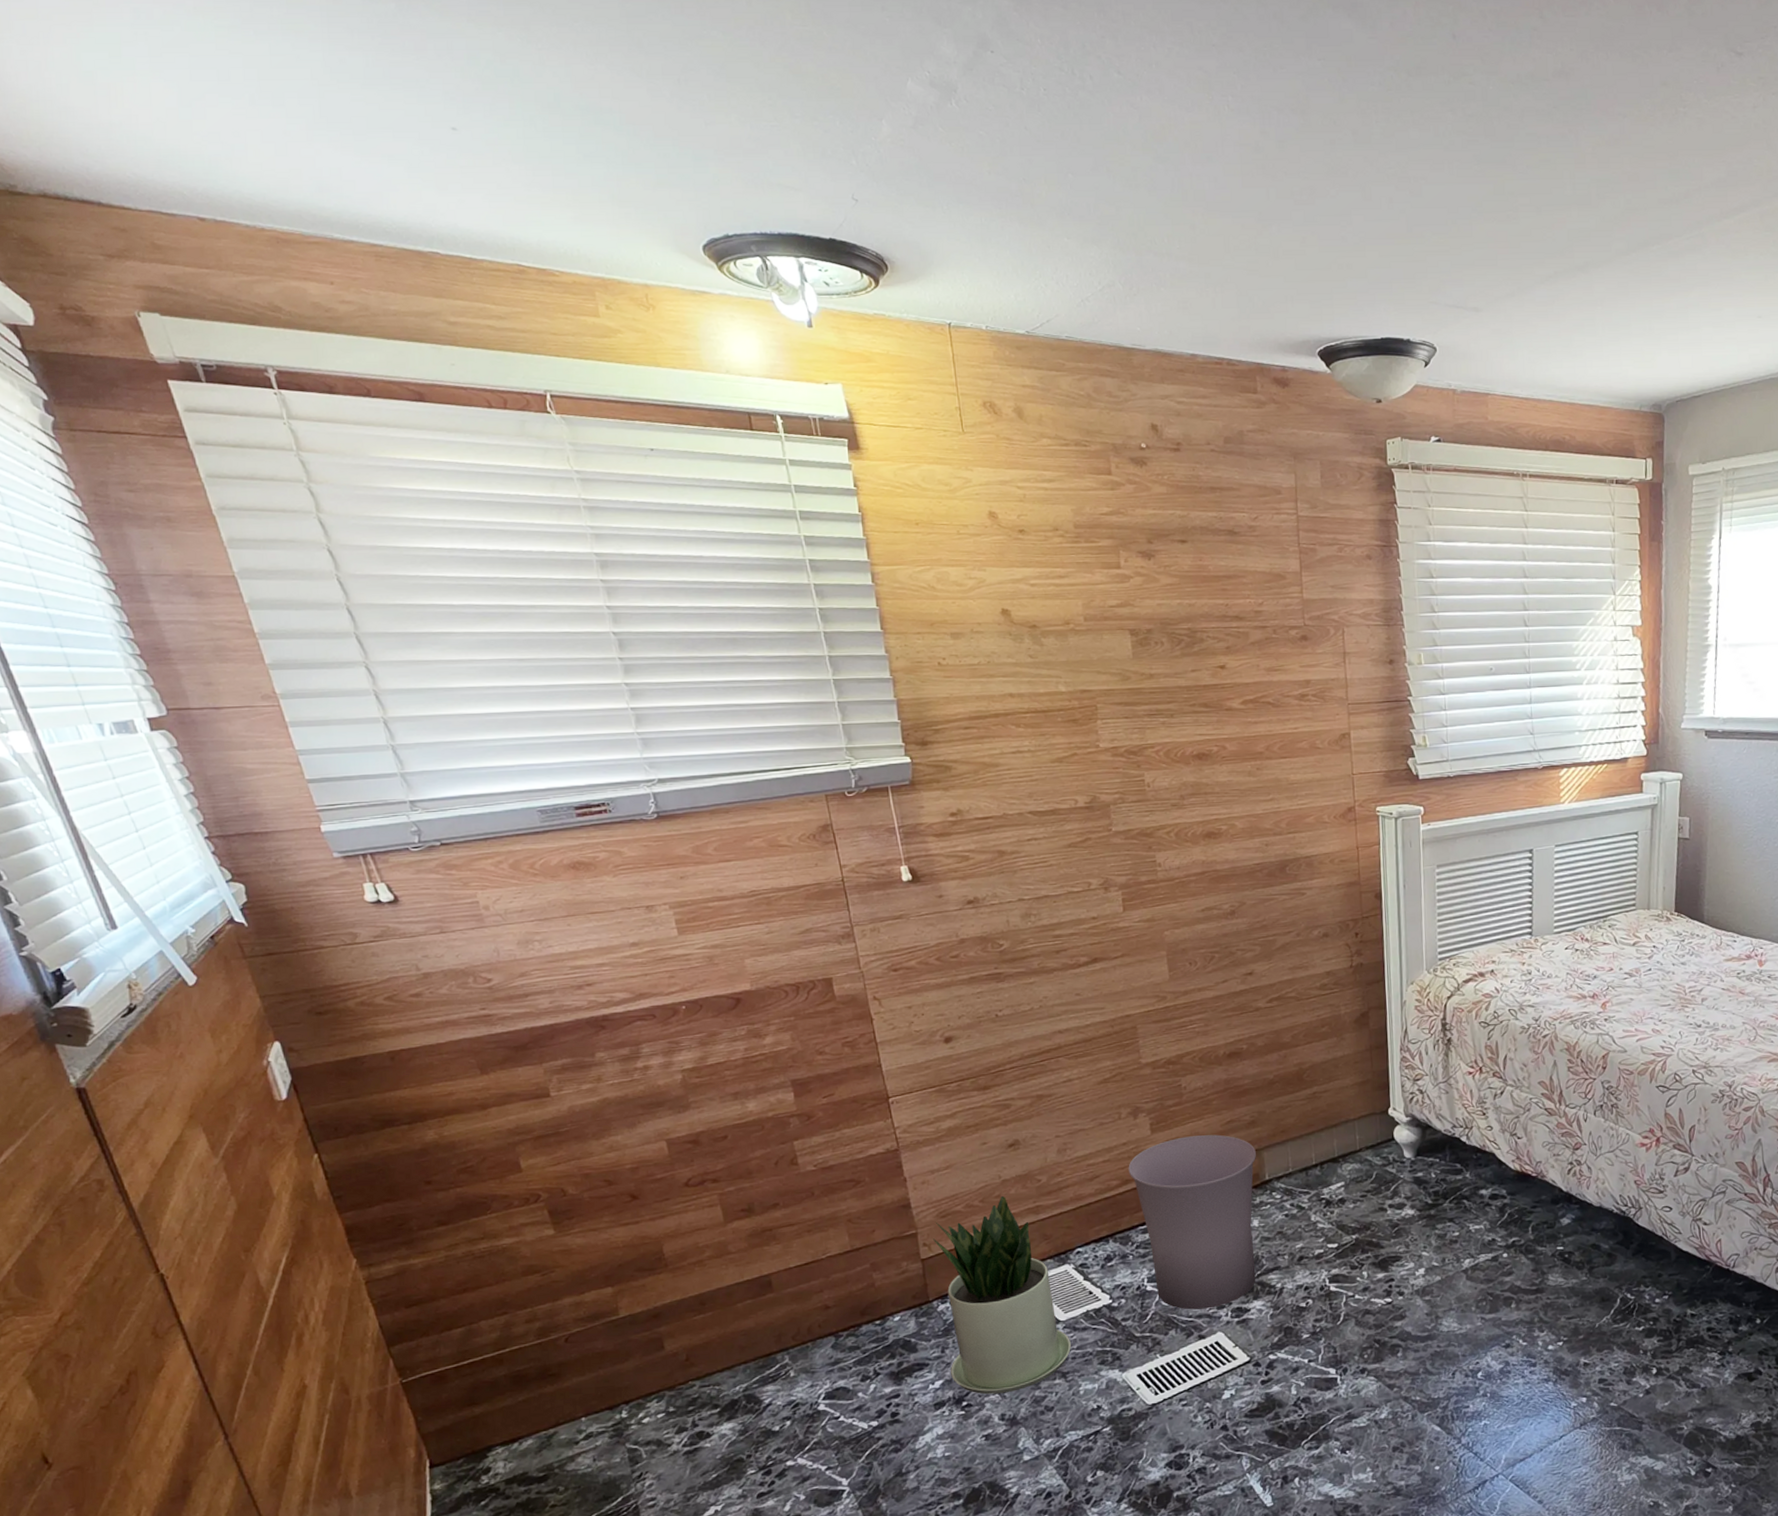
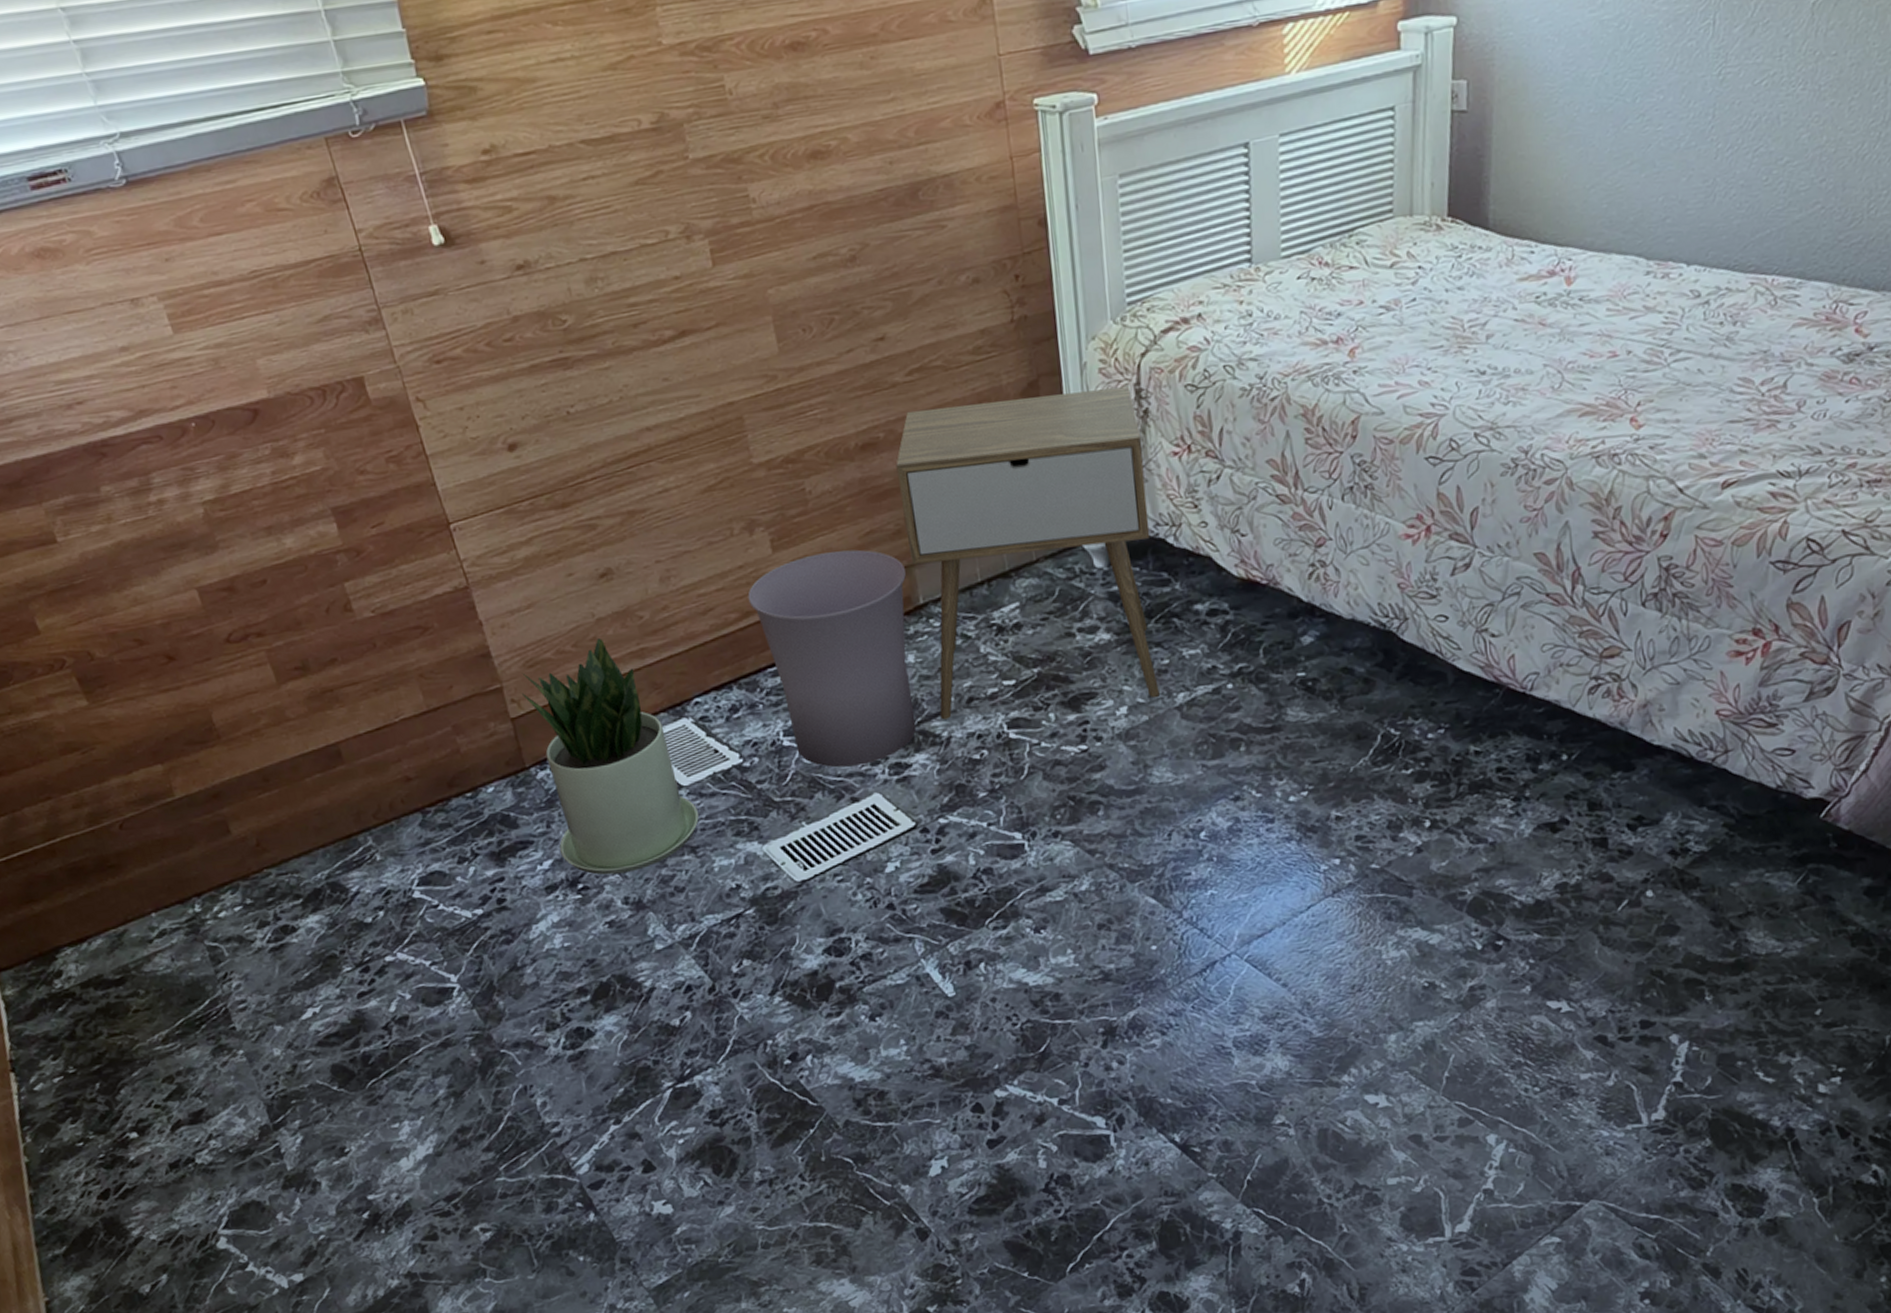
nightstand: none [1254,1020,1450,1274] -> present [895,386,1160,720]

